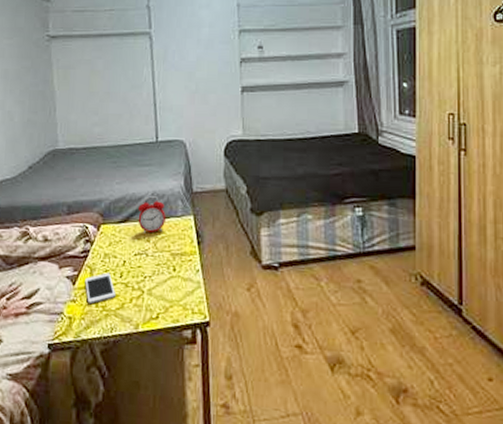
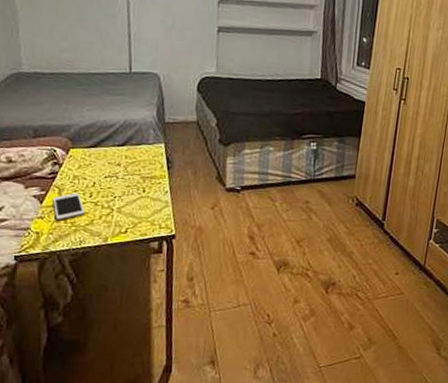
alarm clock: present [138,196,165,233] -> none [109,124,137,158]

